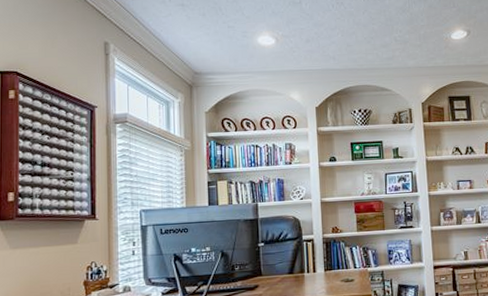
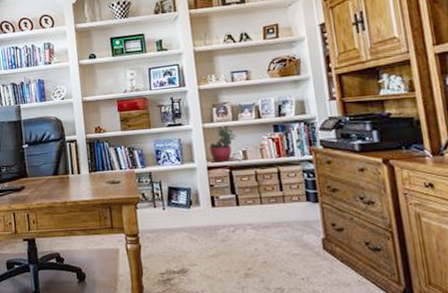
succulent plant: none [434,229,463,264] -> present [207,126,242,164]

